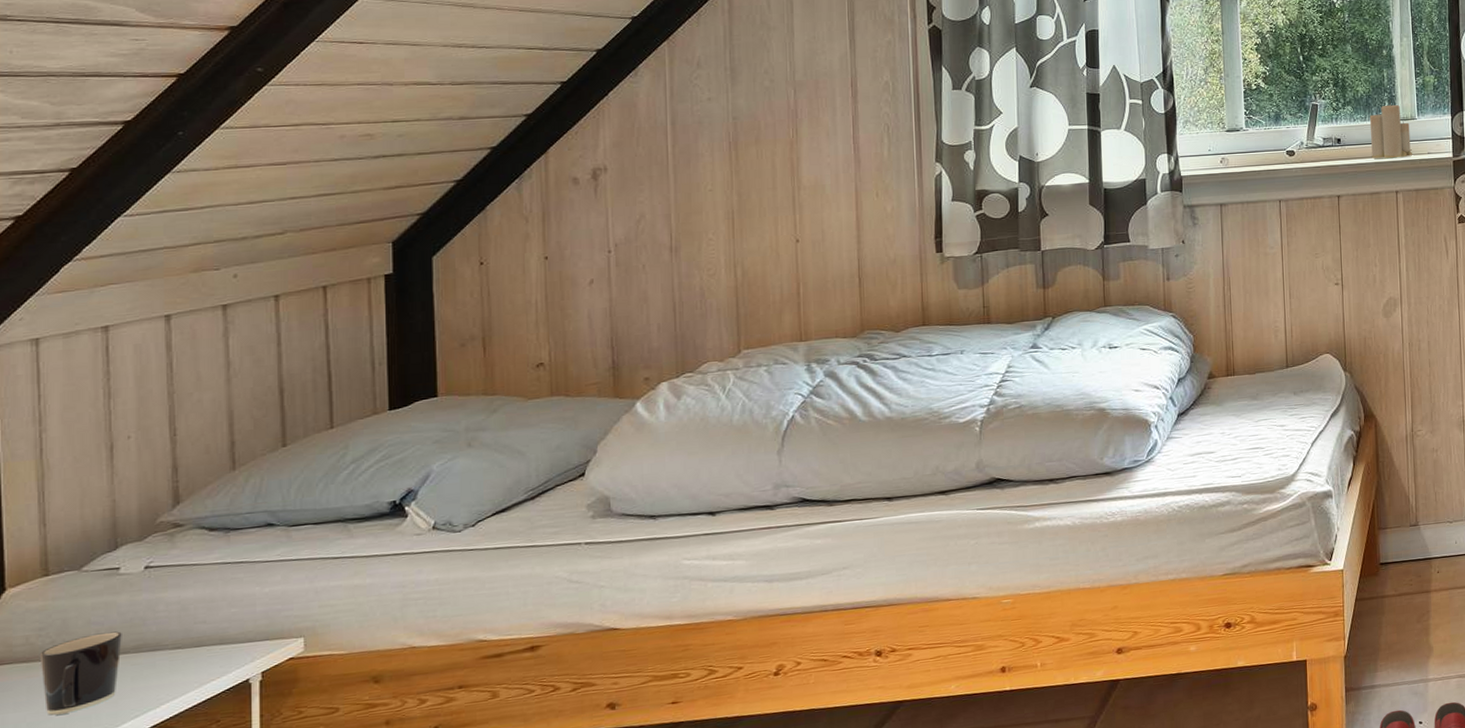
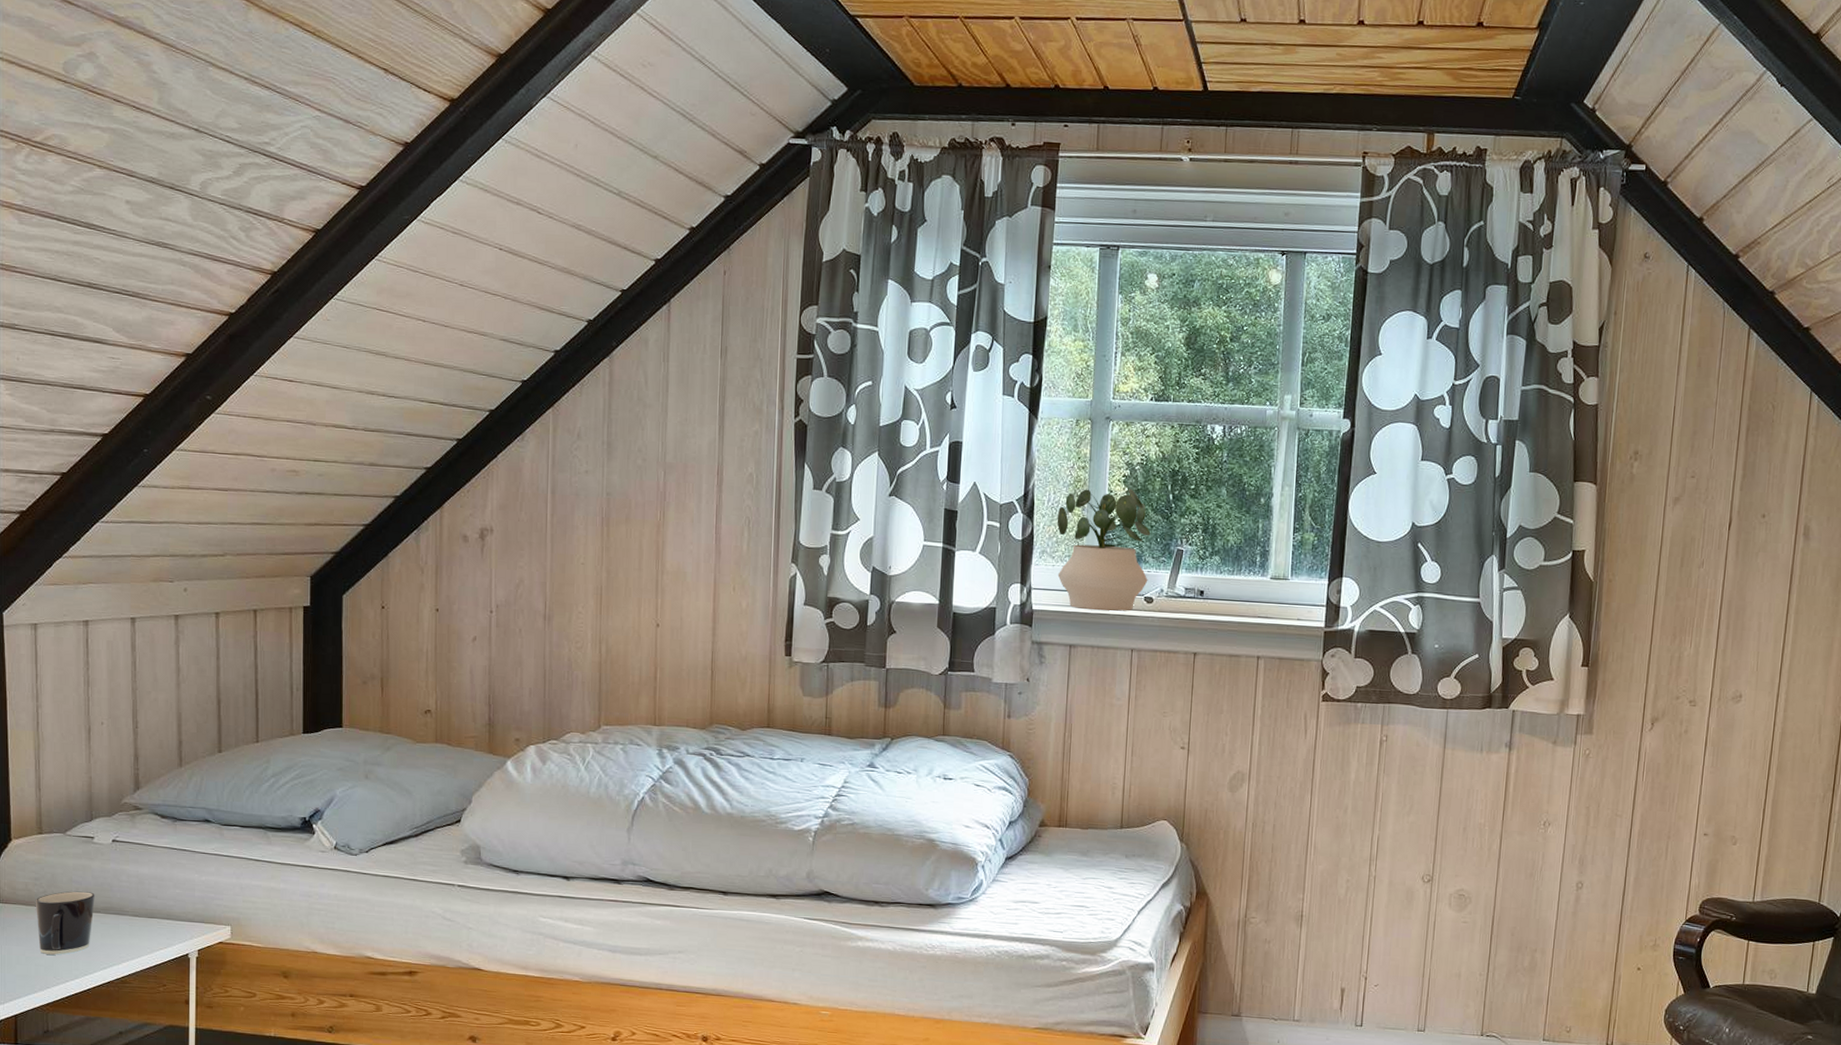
potted plant: none [1196,54,1288,170] -> present [1057,488,1151,612]
candle: present [1369,99,1412,159] -> none [1235,554,1281,621]

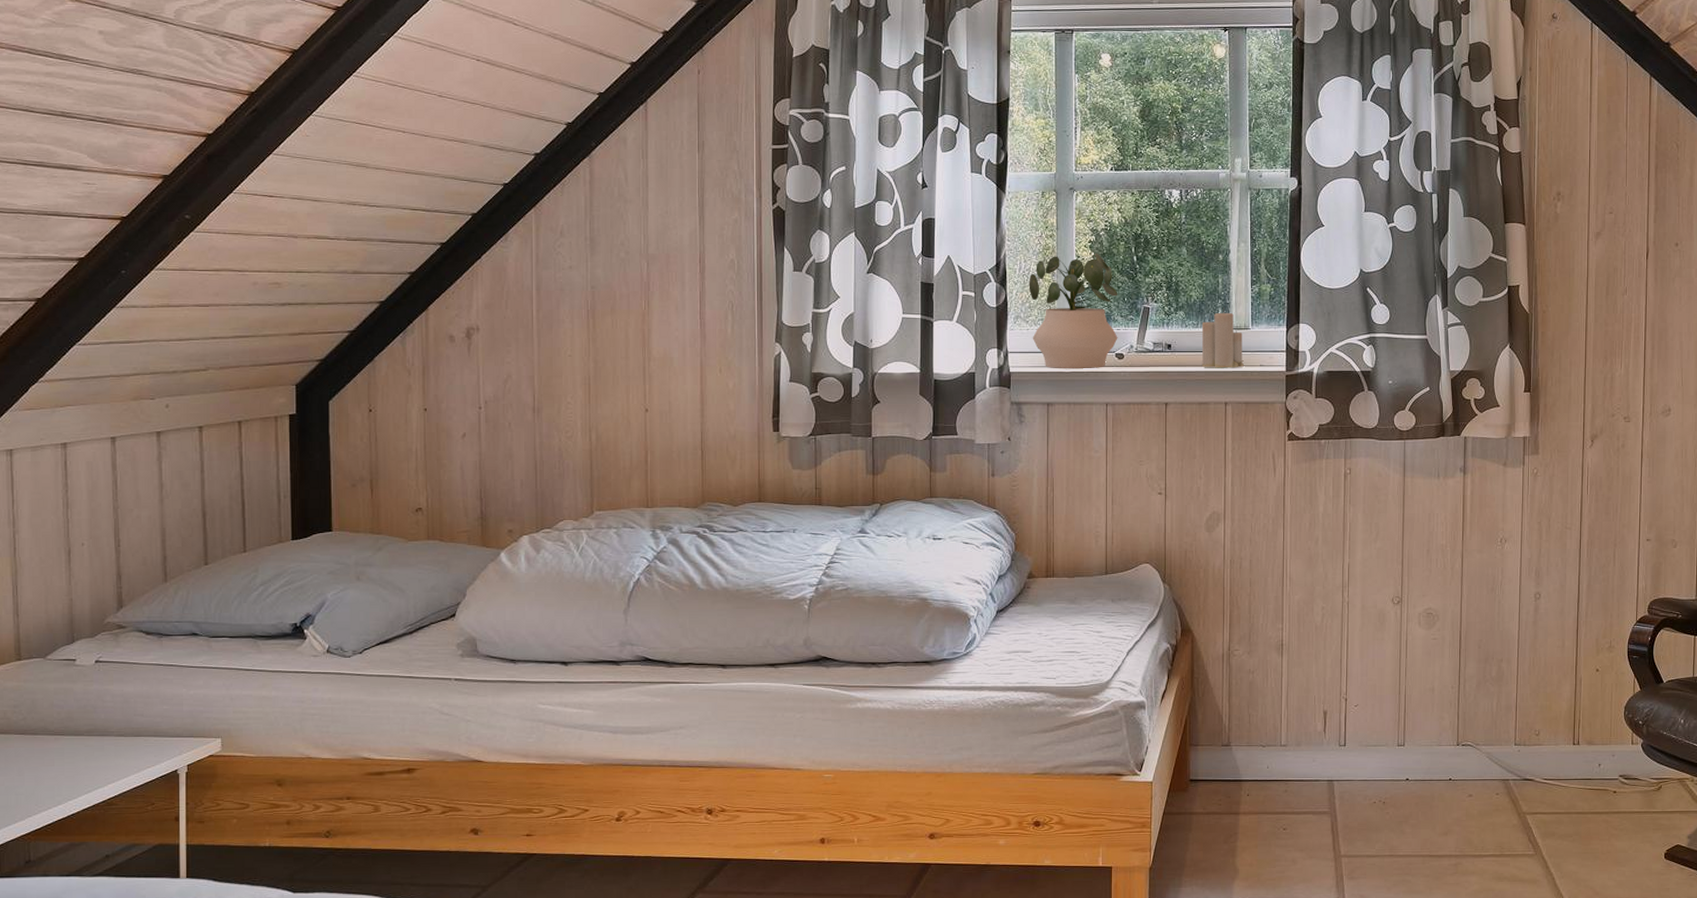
mug: present [35,891,95,955] -> none [14,715,78,782]
candle: none [1235,554,1281,621] -> present [1201,306,1244,368]

